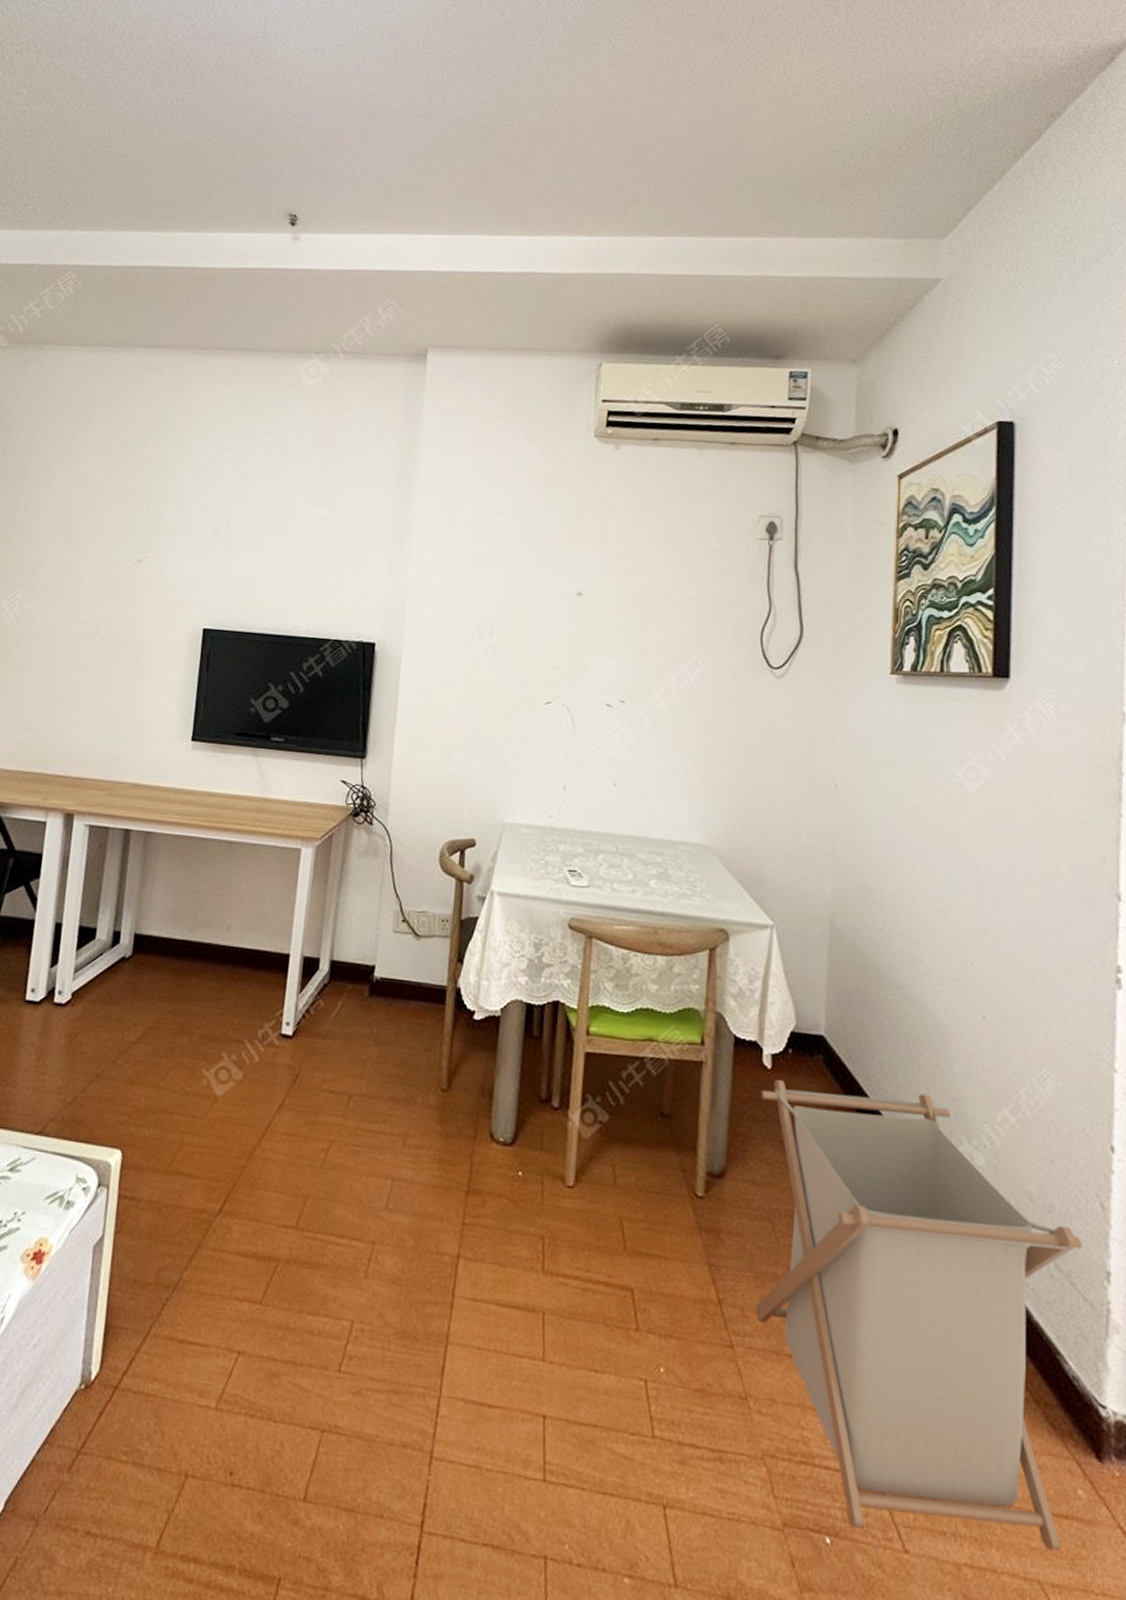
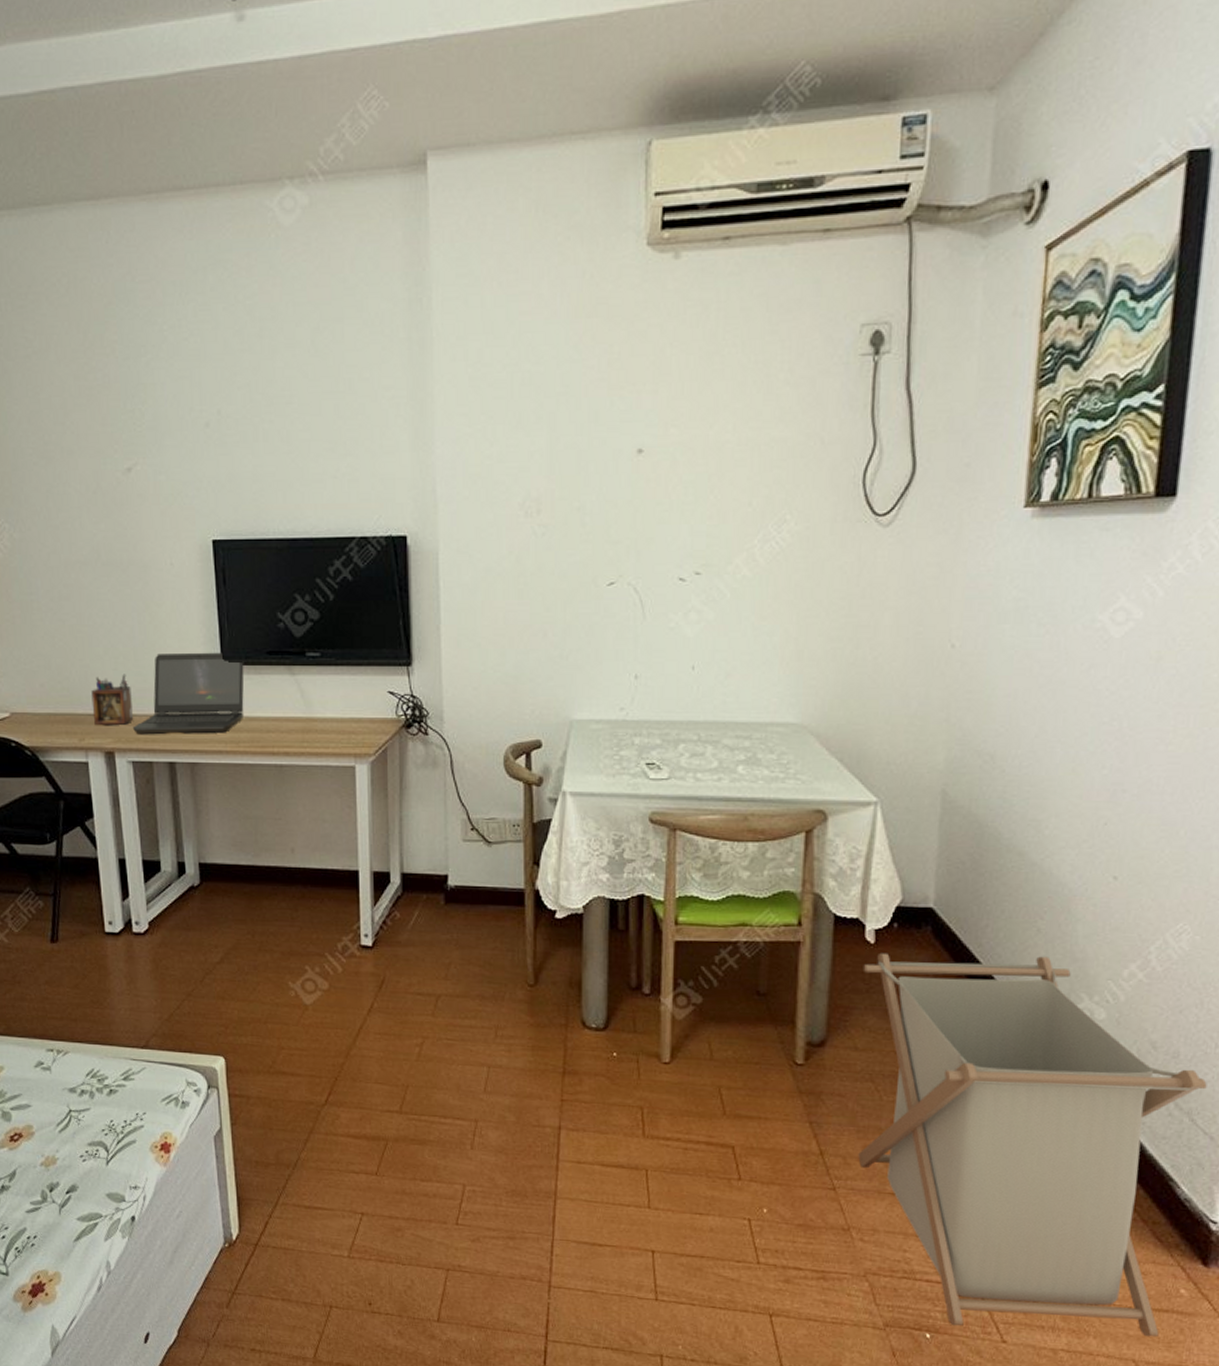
desk organizer: none [60,740,103,789] -> present [91,674,134,726]
laptop computer: none [97,725,213,806] -> present [133,652,245,735]

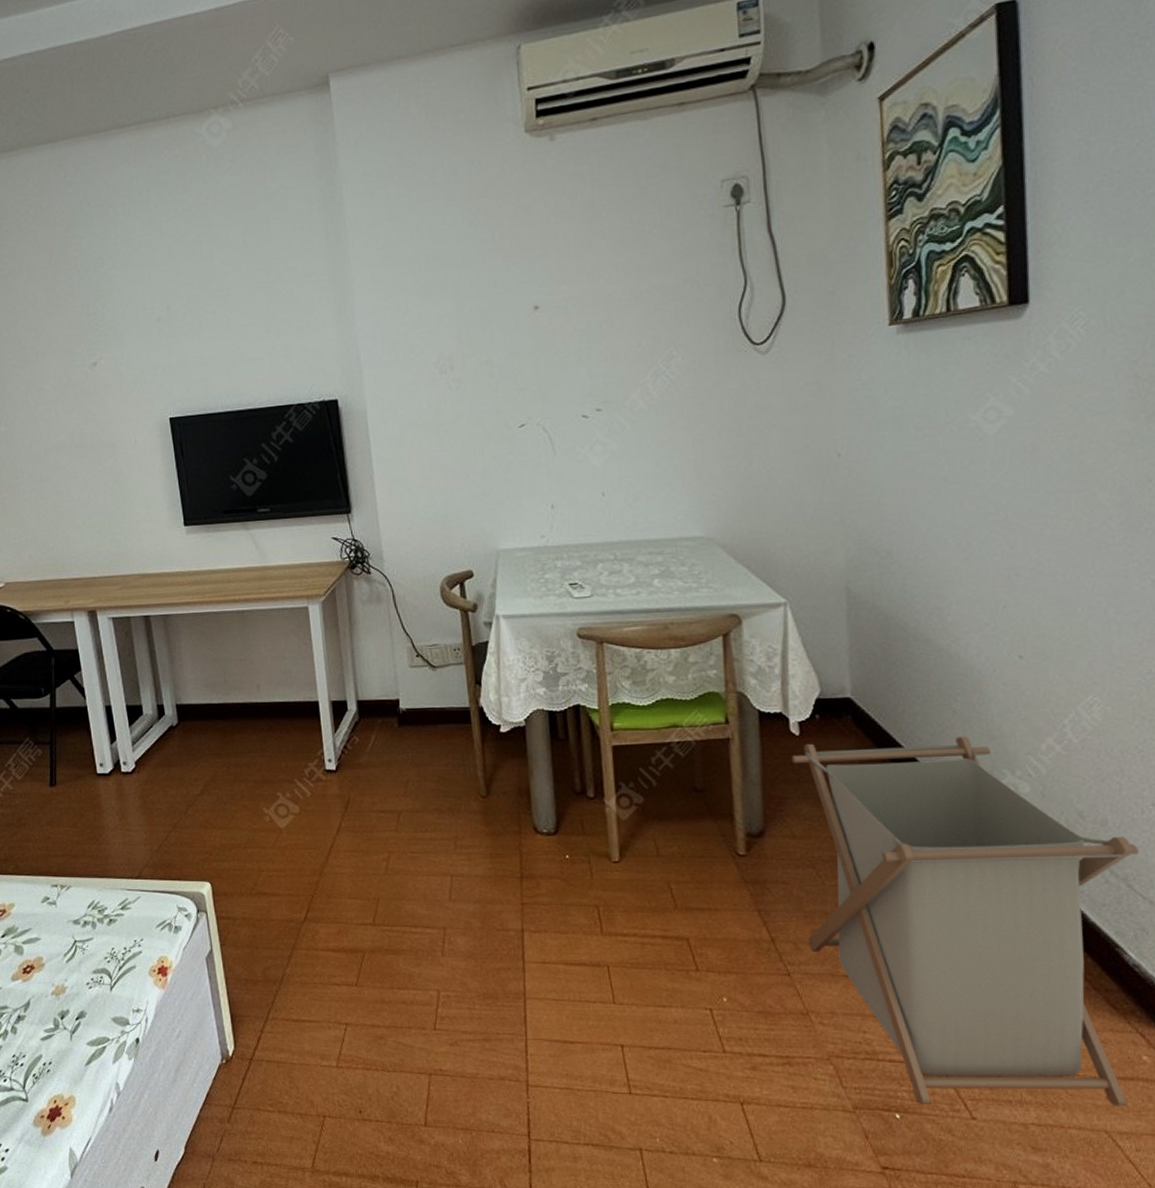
desk organizer: present [91,674,134,726] -> none [73,540,112,589]
laptop computer: present [133,652,245,735] -> none [111,515,207,594]

